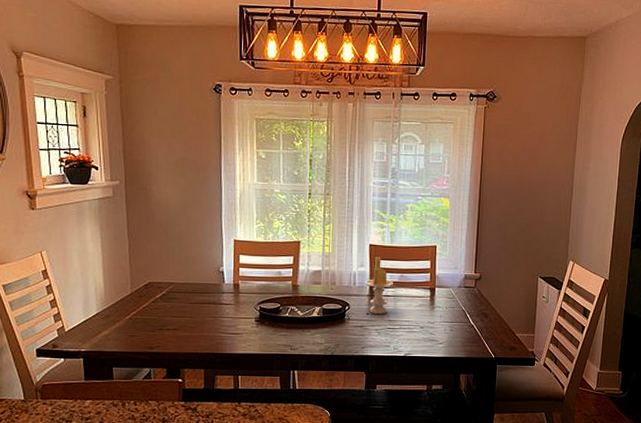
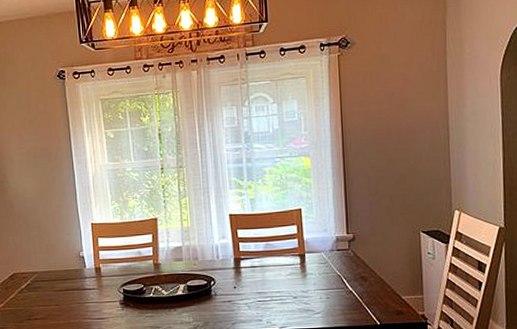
candle: present [365,257,393,314] -> none [229,226,259,287]

